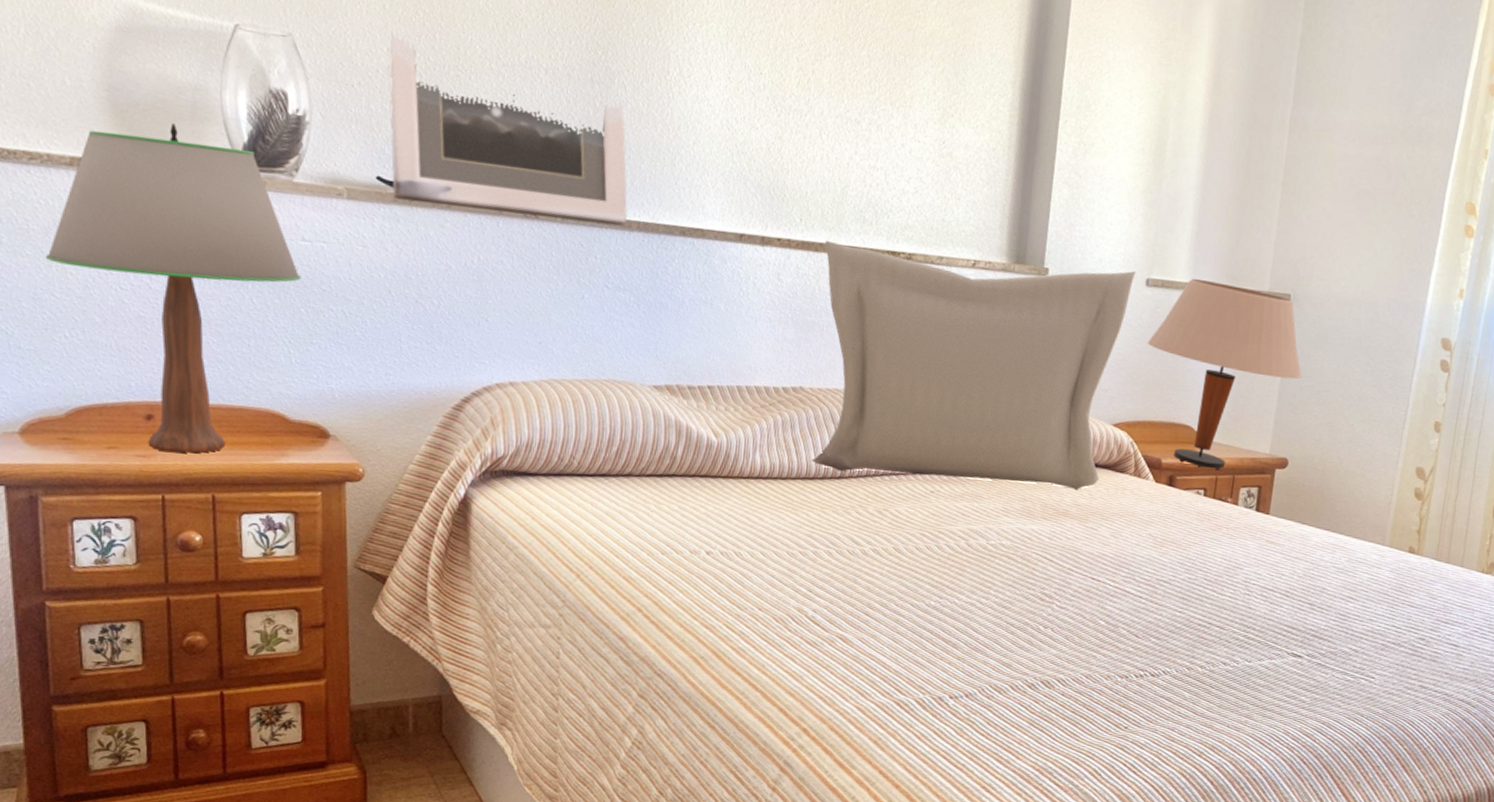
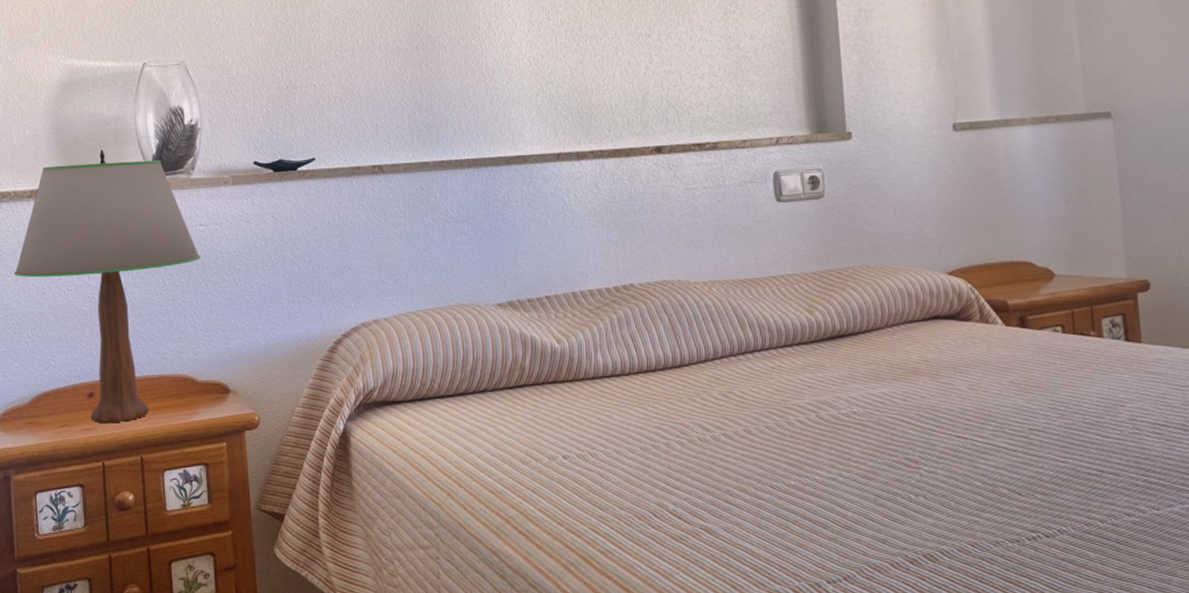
picture frame: present [387,30,628,226] -> none [256,42,459,178]
cushion: present [811,240,1135,489] -> none [634,120,944,360]
table lamp: present [1147,278,1302,470] -> none [966,114,1144,303]

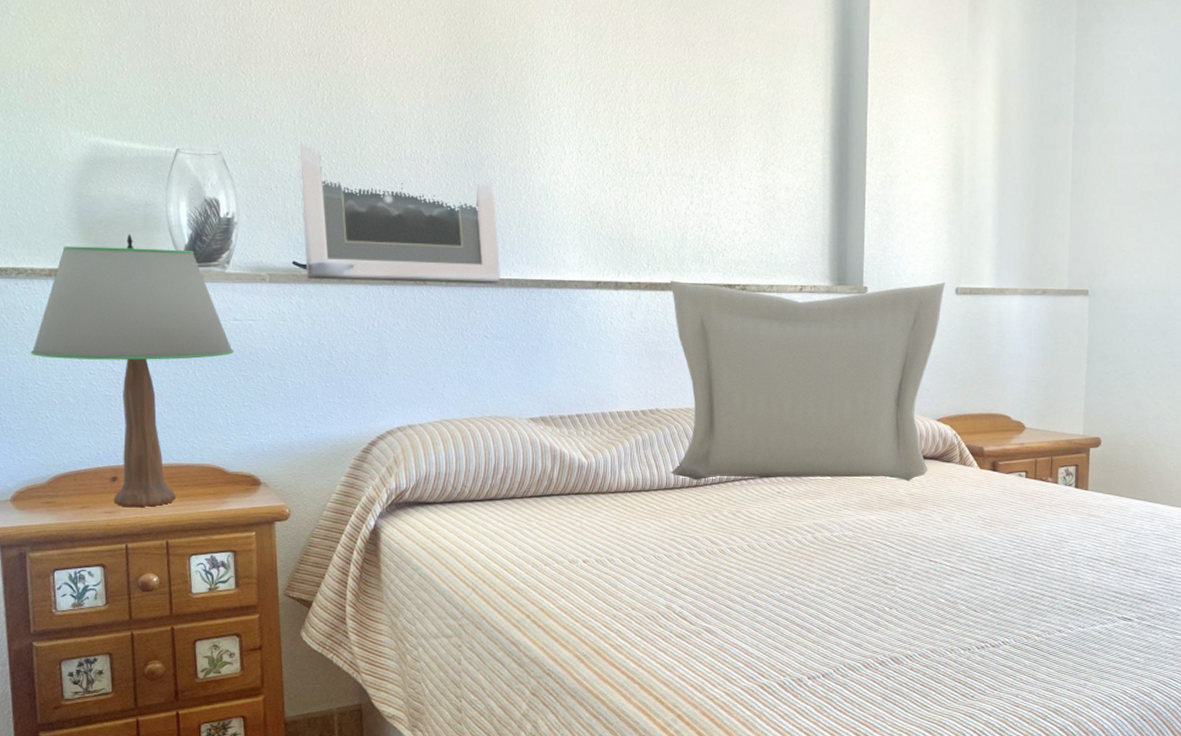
picture frame: none [256,42,459,178] -> present [298,141,501,284]
cushion: none [634,120,944,360] -> present [669,280,945,481]

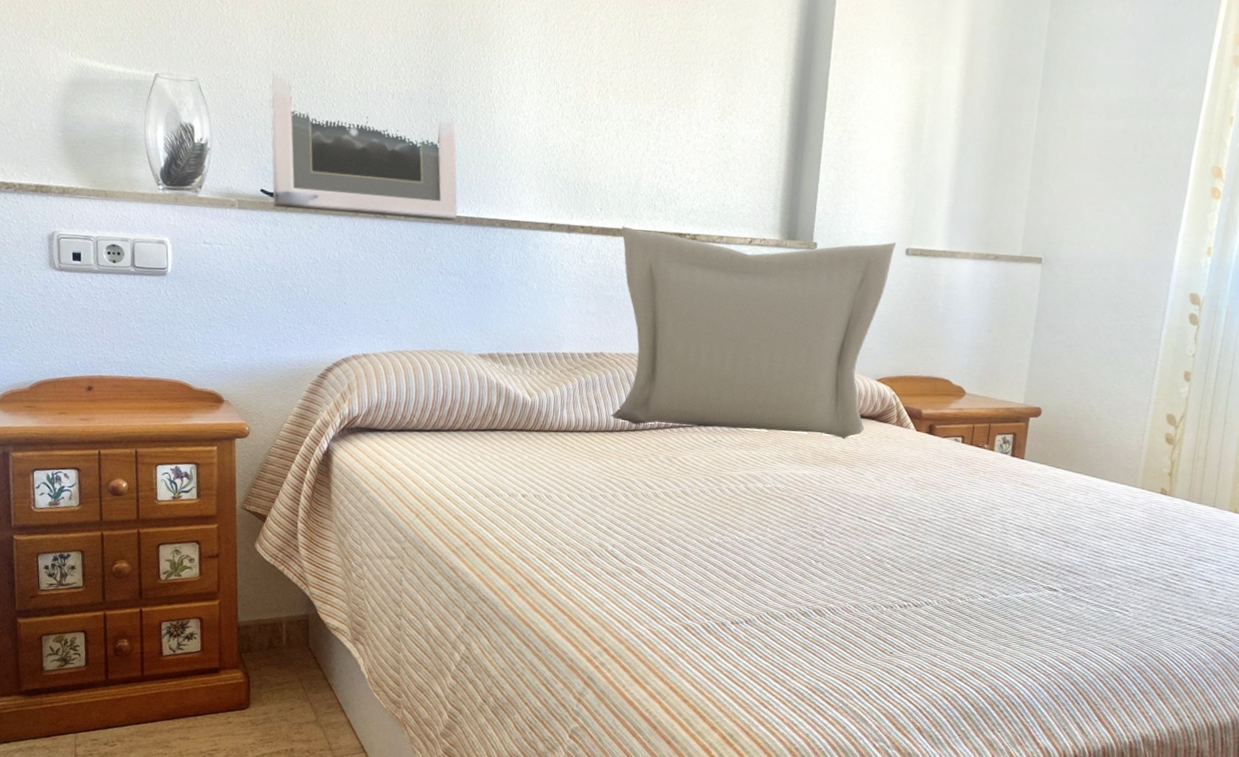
table lamp: present [30,234,234,508] -> none [16,155,203,417]

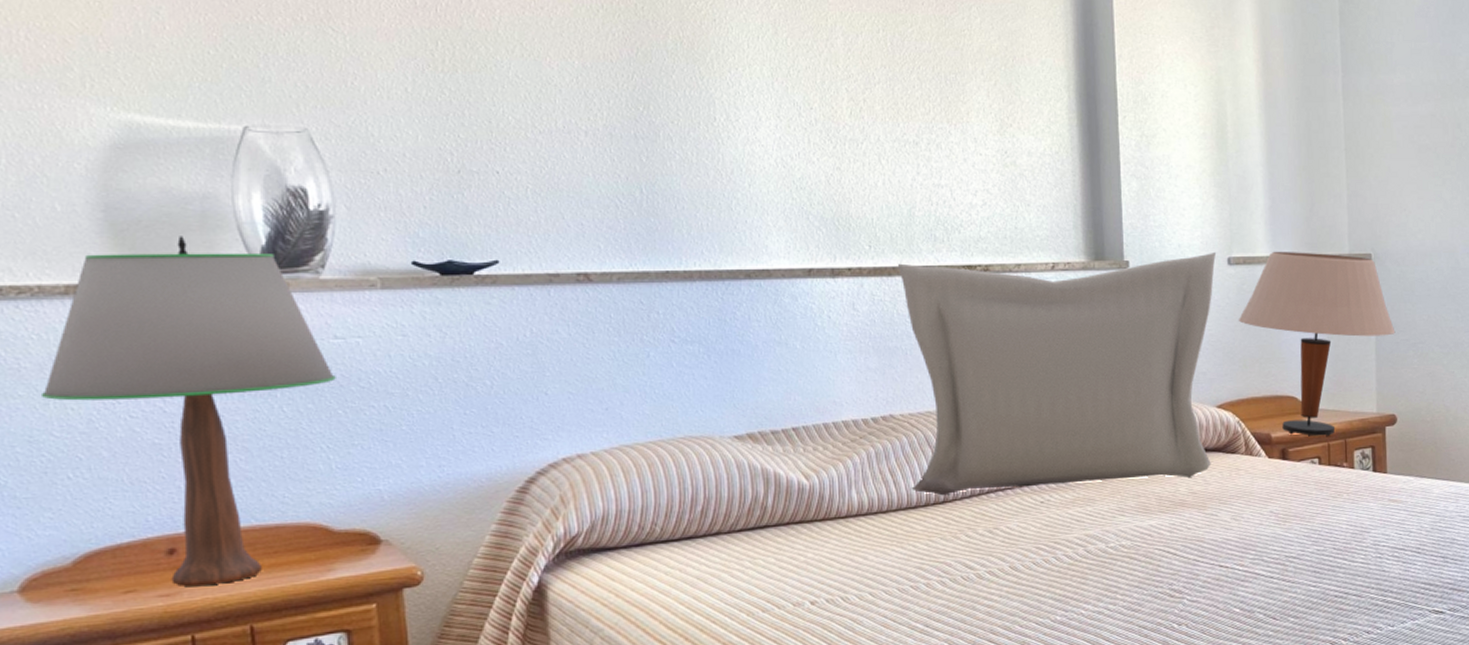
table lamp: none [16,155,203,417] -> present [40,236,336,587]
picture frame: present [269,71,458,221] -> none [413,113,688,283]
table lamp: none [907,246,1054,419] -> present [1238,251,1396,436]

